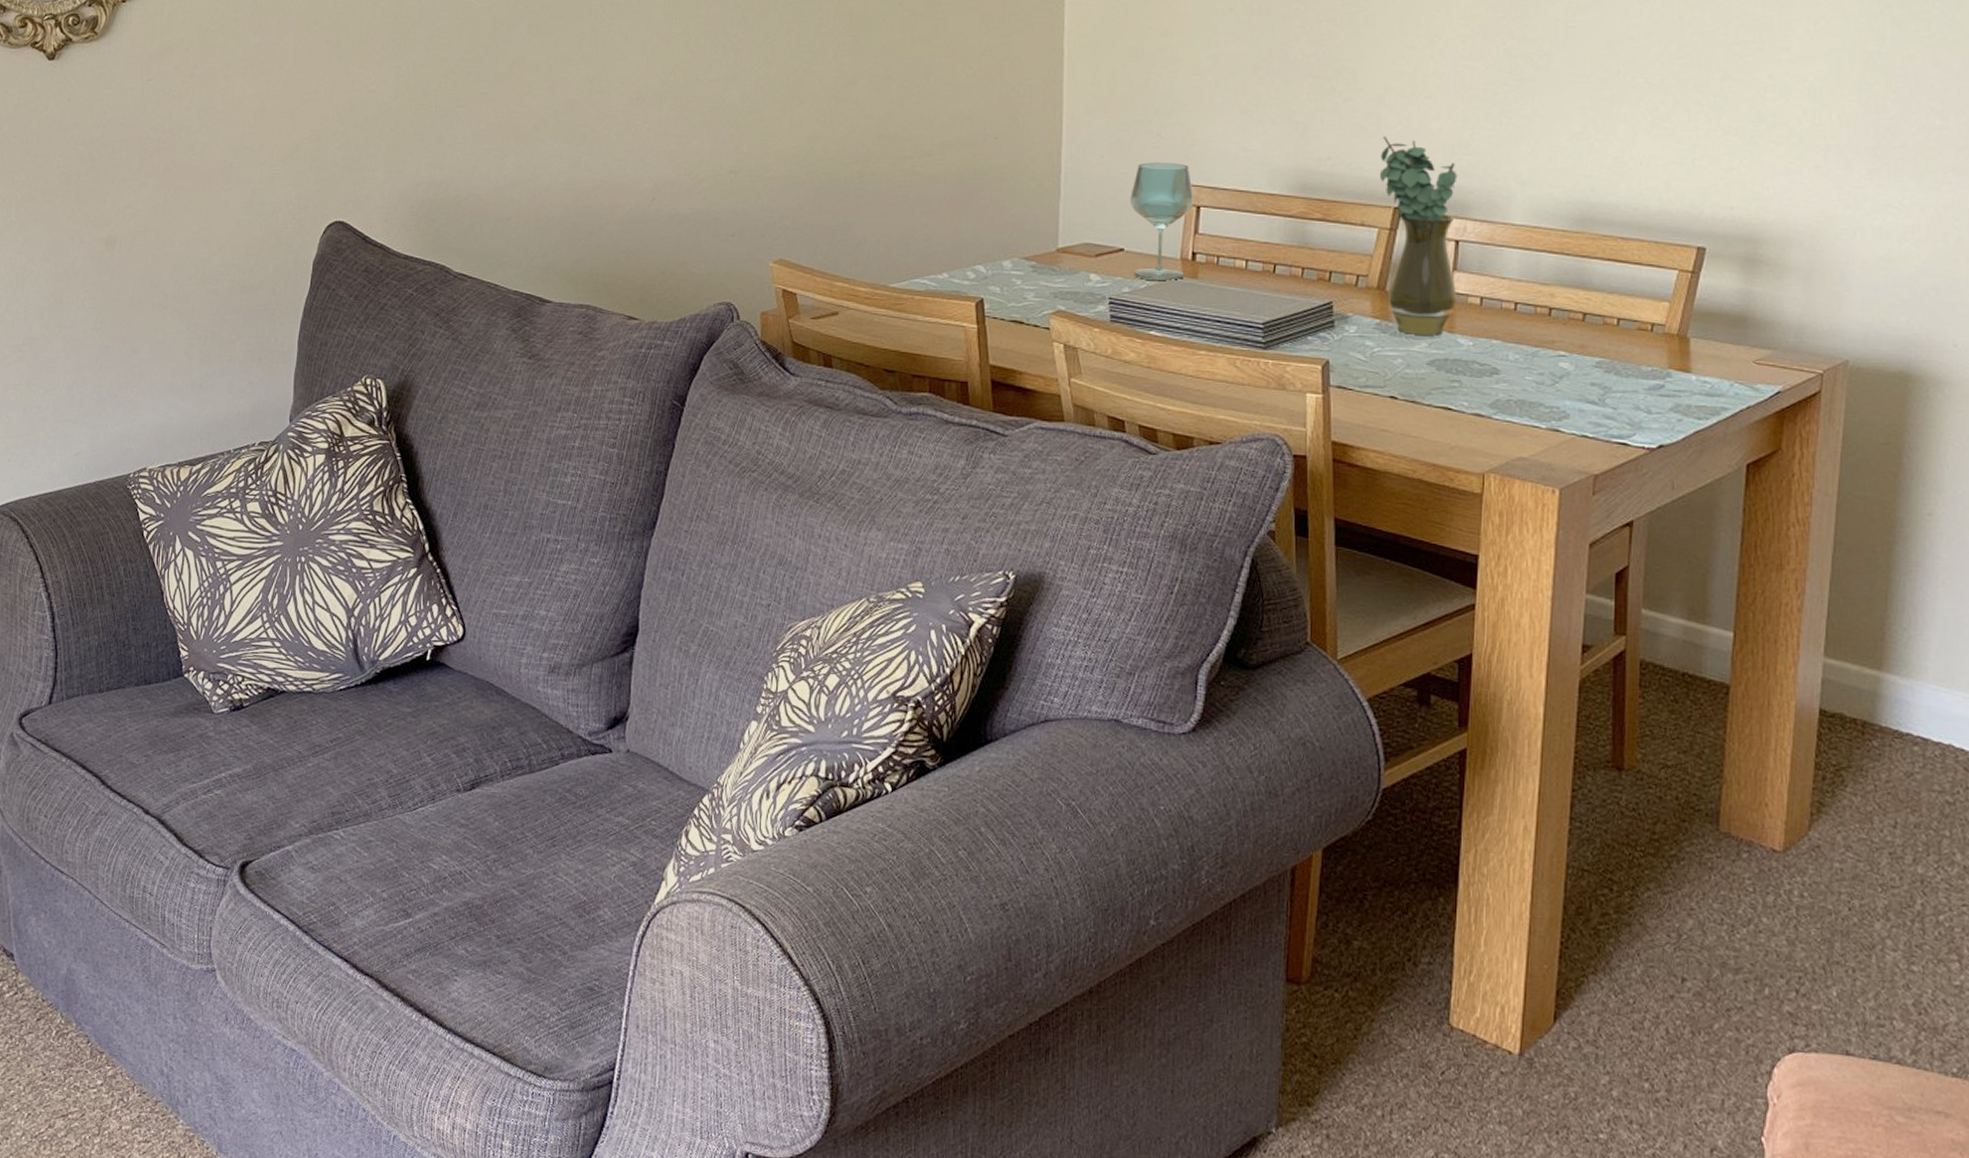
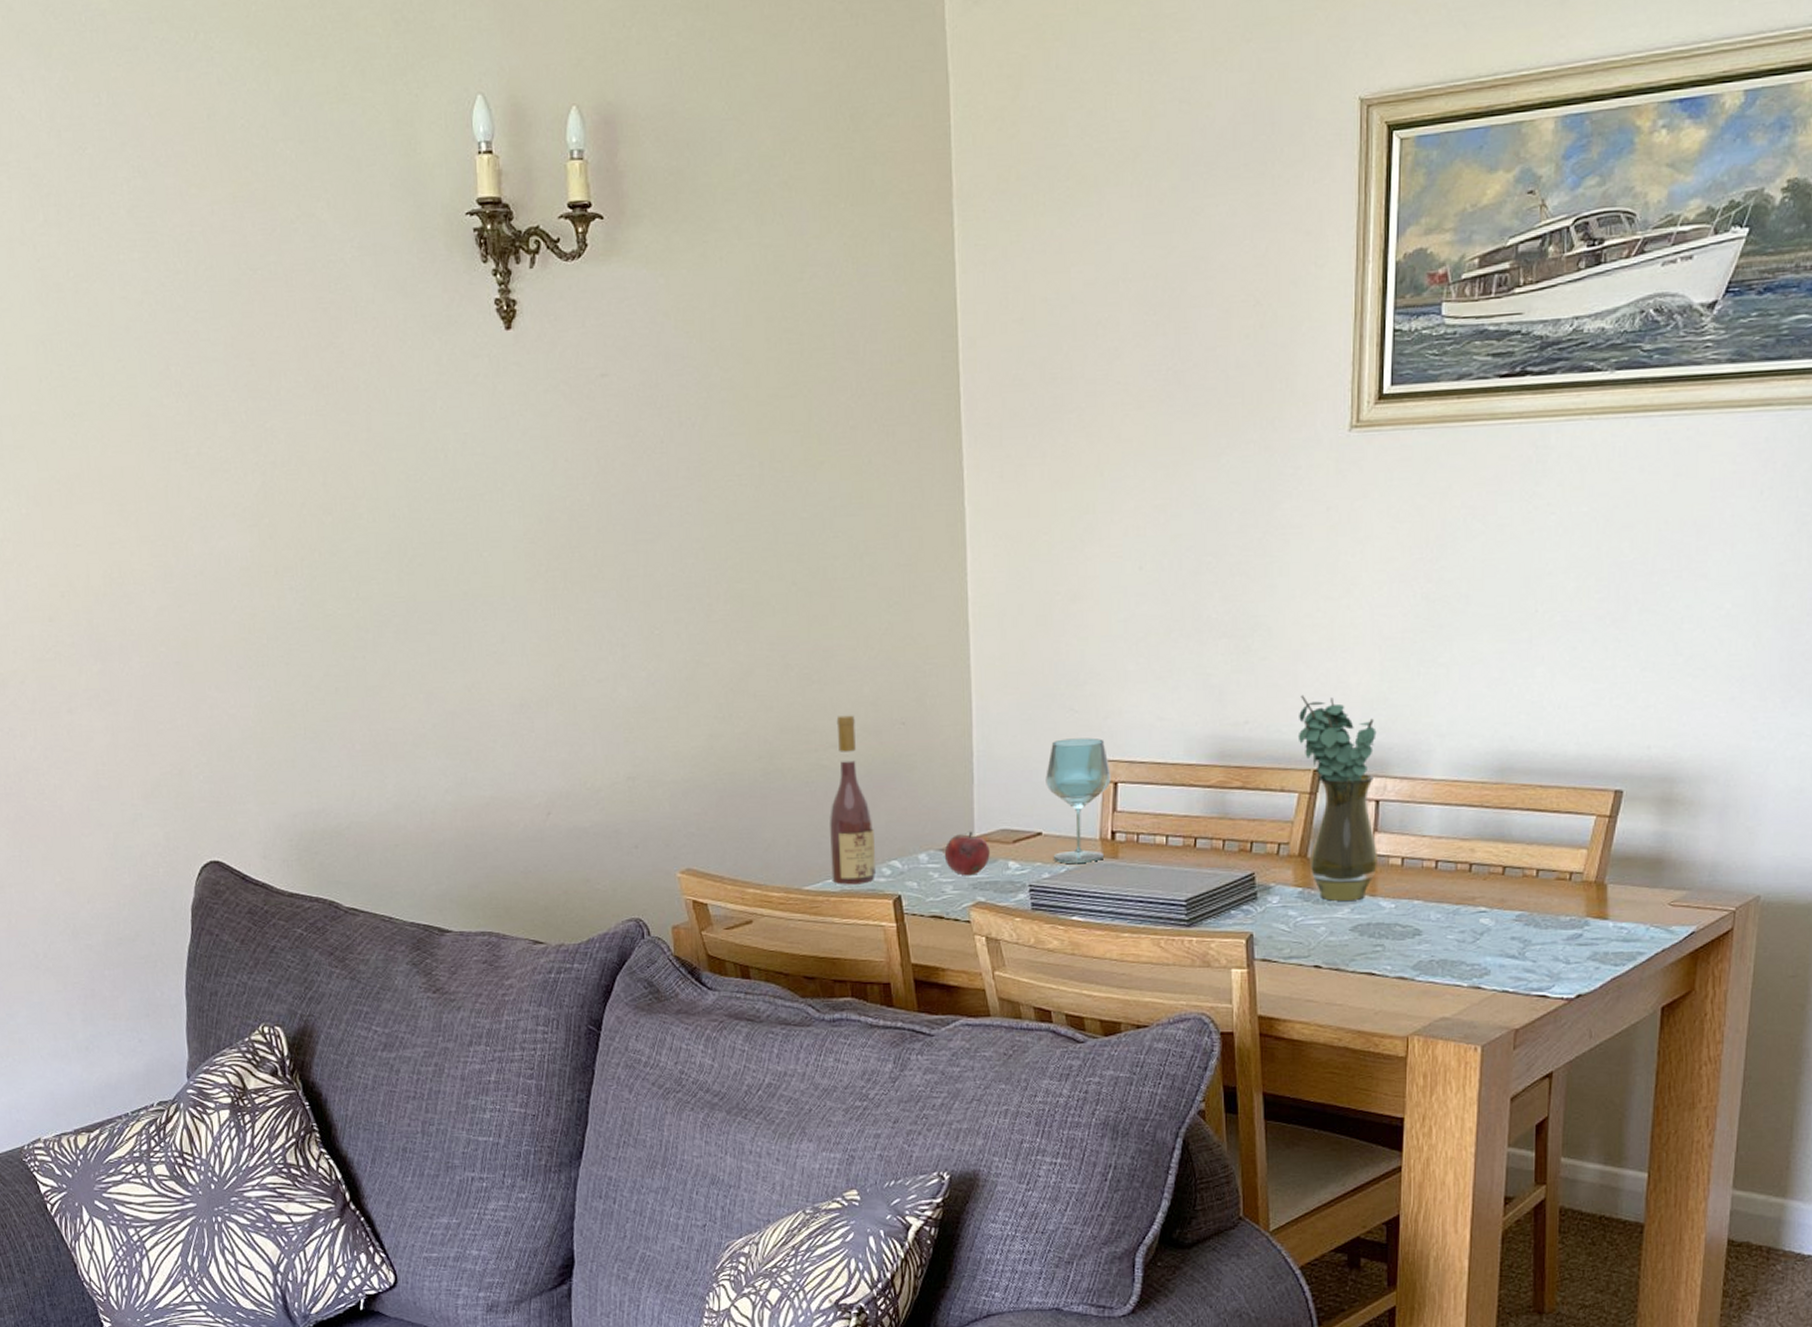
wine bottle: none [917,126,962,286] -> present [830,714,877,885]
fruit: none [1028,242,1072,285] -> present [944,831,990,876]

